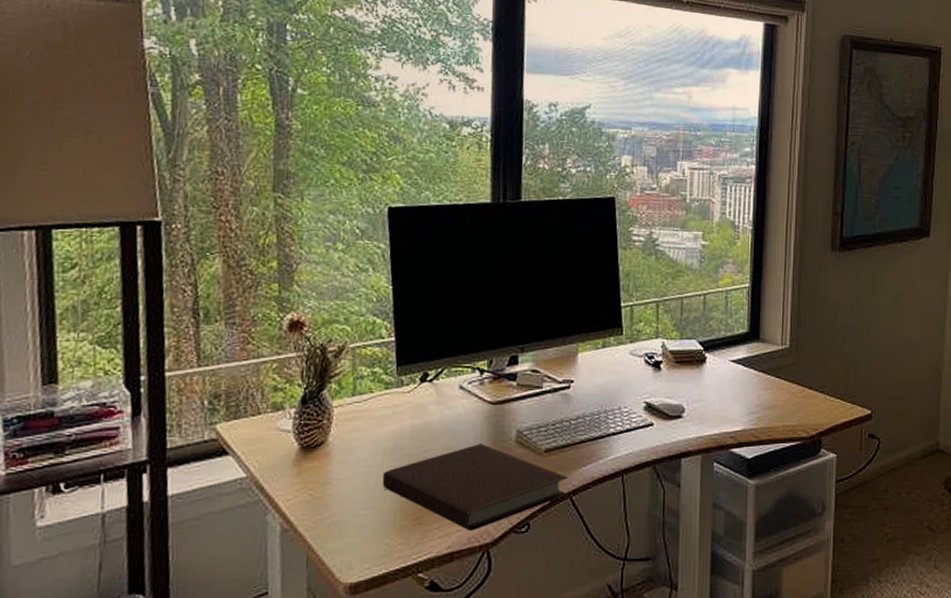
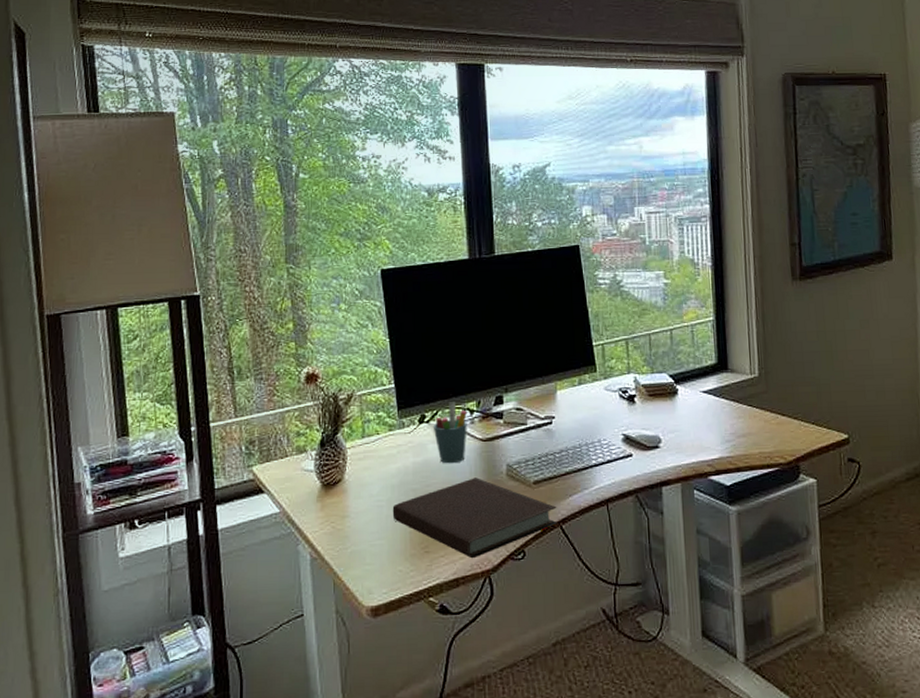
pen holder: none [436,360,476,428] -> present [433,402,467,464]

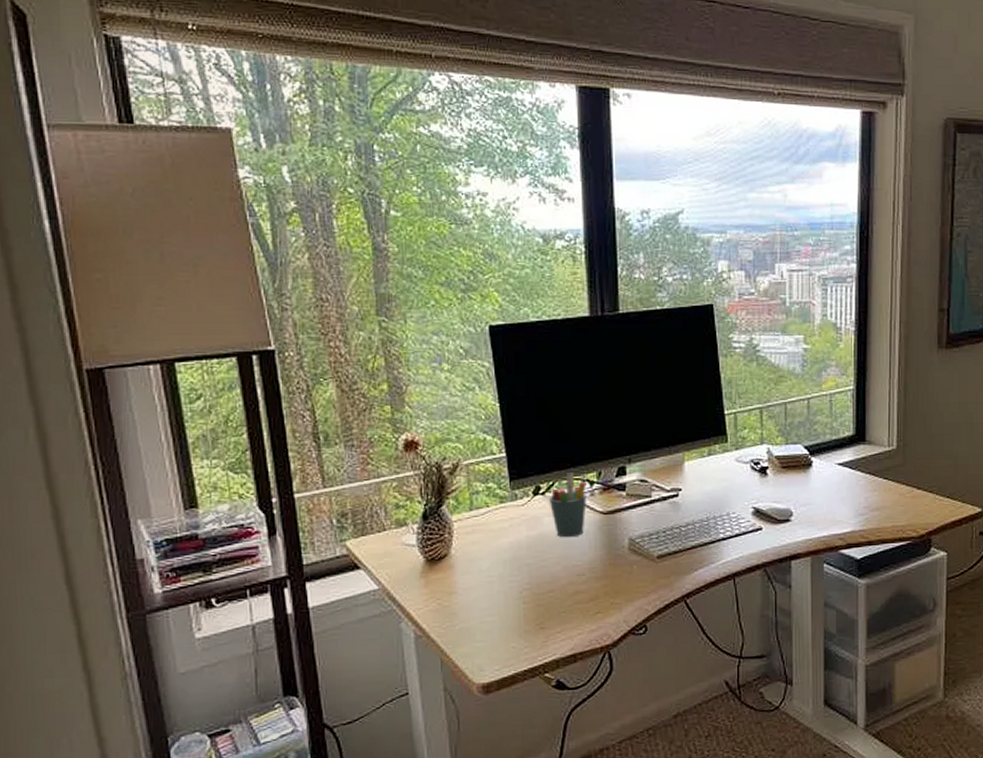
notebook: present [392,477,558,559] -> none [504,552,682,634]

